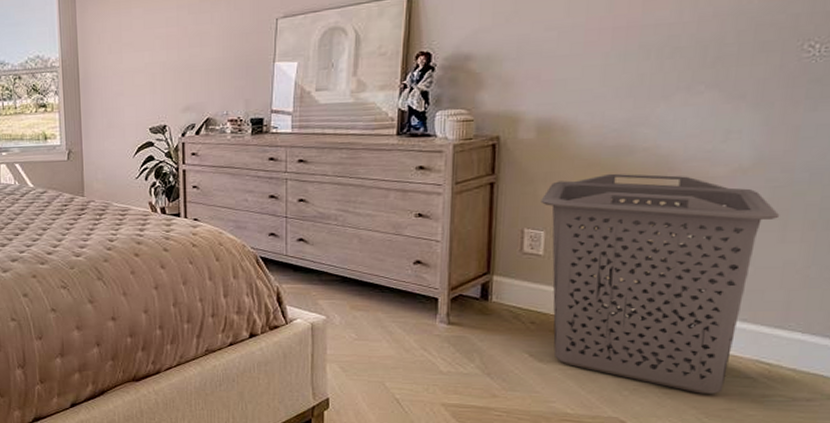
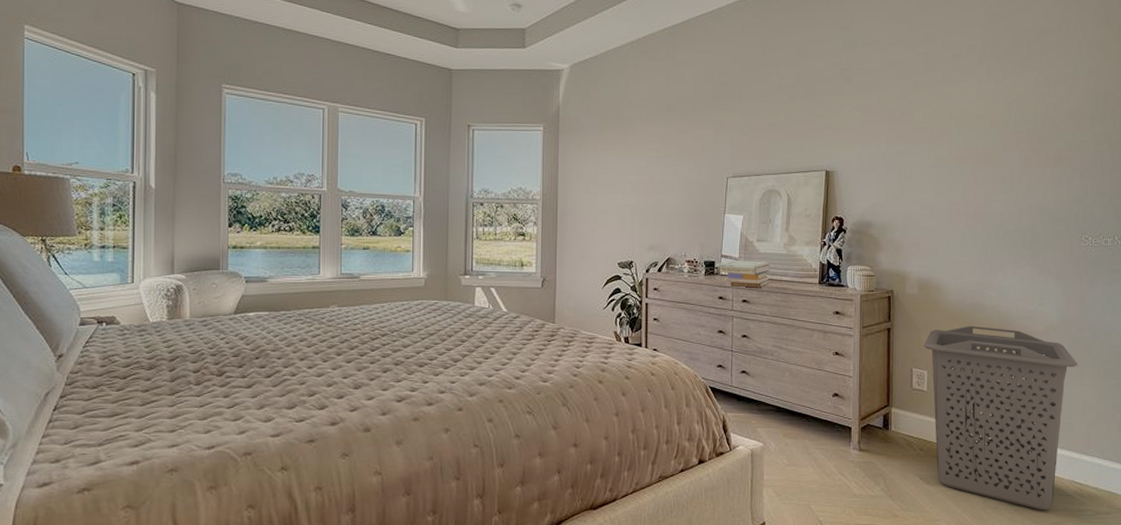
books: none [264,113,333,146] -> present [716,260,770,288]

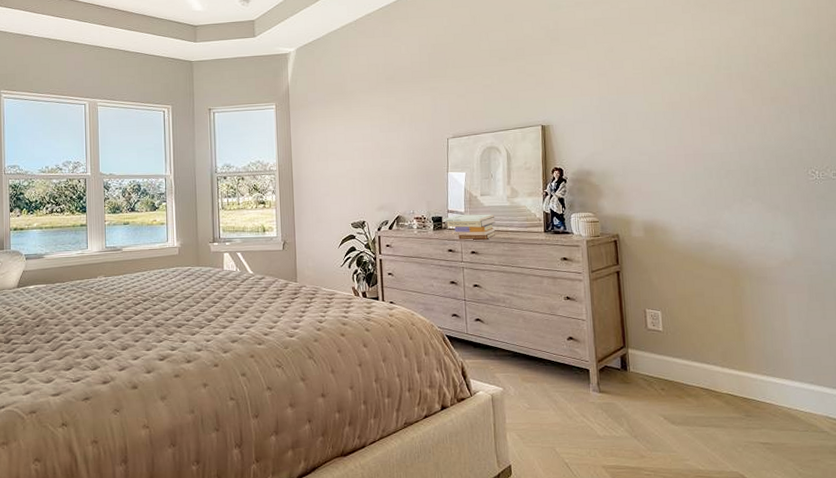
laundry basket: present [923,325,1078,510] -> none [654,264,819,447]

